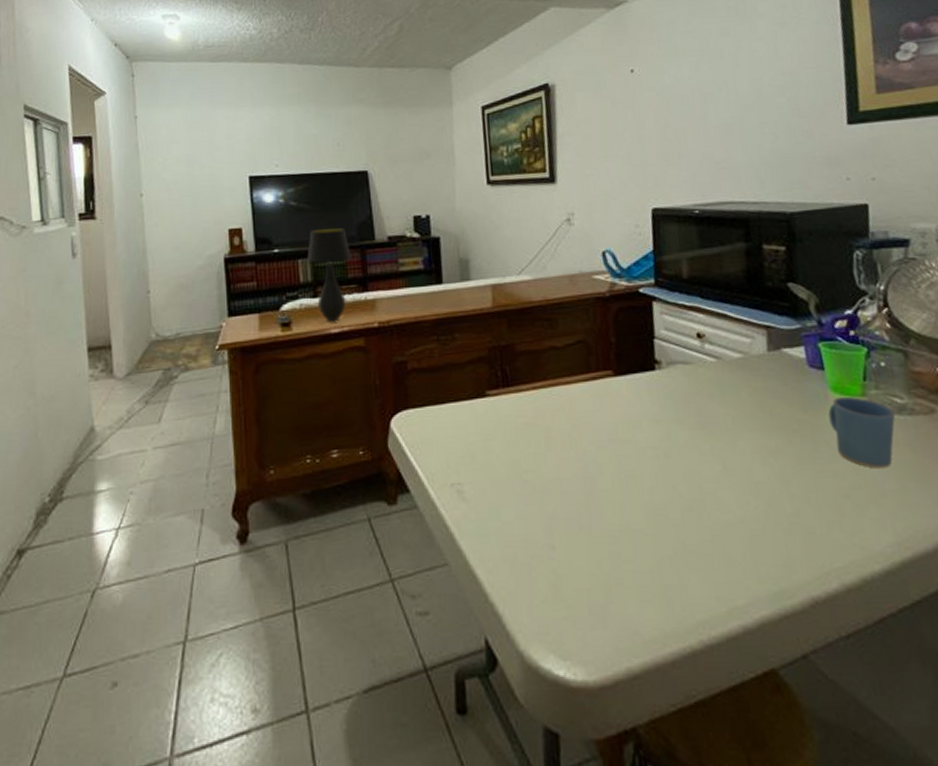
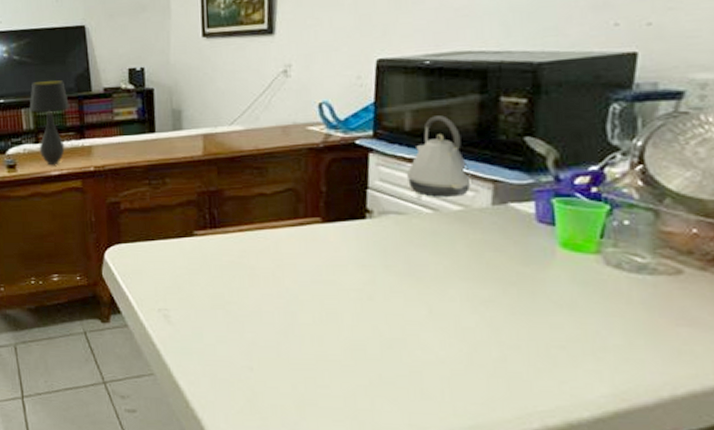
kettle: none [688,263,749,345] -> present [406,115,473,197]
mug: present [828,397,896,469] -> none [553,254,633,324]

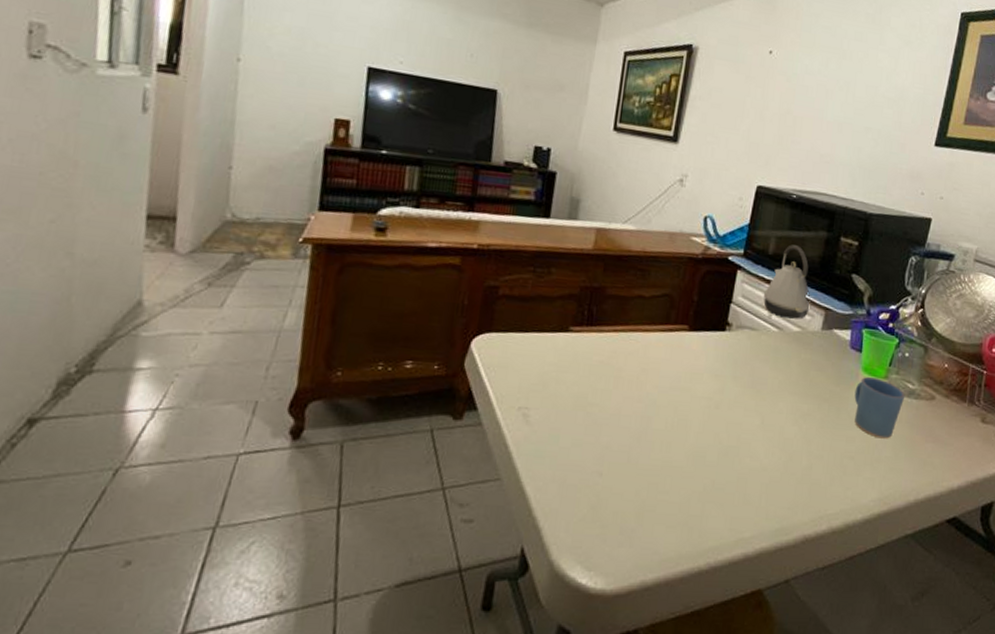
table lamp: present [29,79,69,164] -> none [416,138,464,235]
mug: none [553,254,633,324] -> present [854,377,905,439]

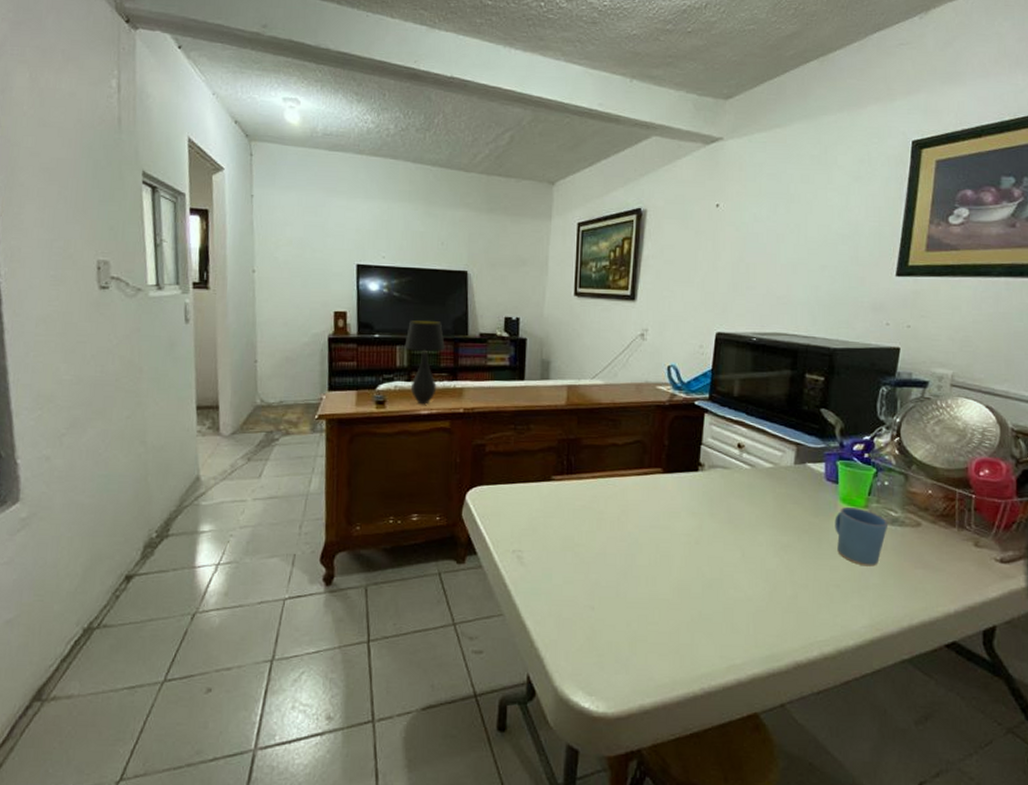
table lamp: none [416,138,464,235] -> present [404,319,445,403]
kettle: present [763,244,811,319] -> none [732,385,782,456]

